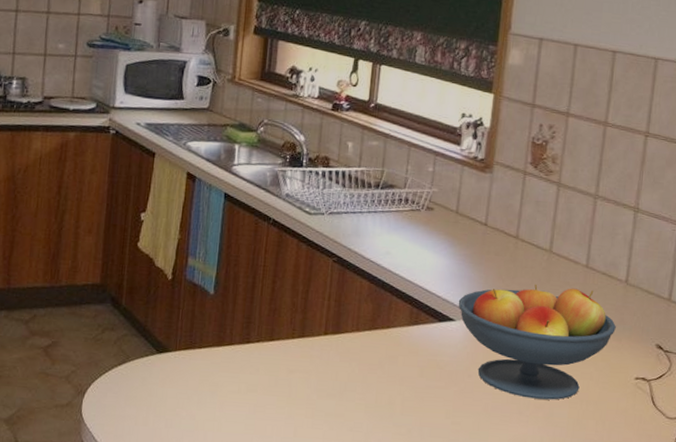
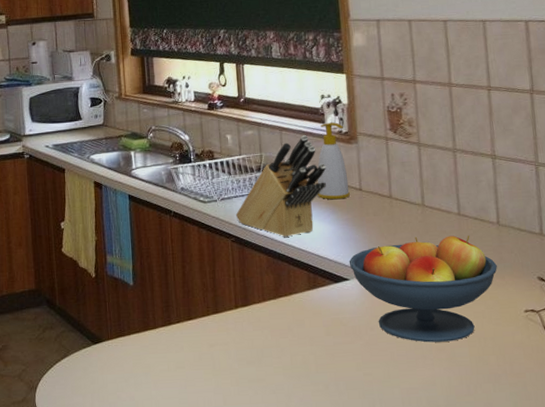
knife block: none [342,155,453,265] -> present [235,135,327,237]
soap bottle: none [437,145,480,232] -> present [317,122,350,200]

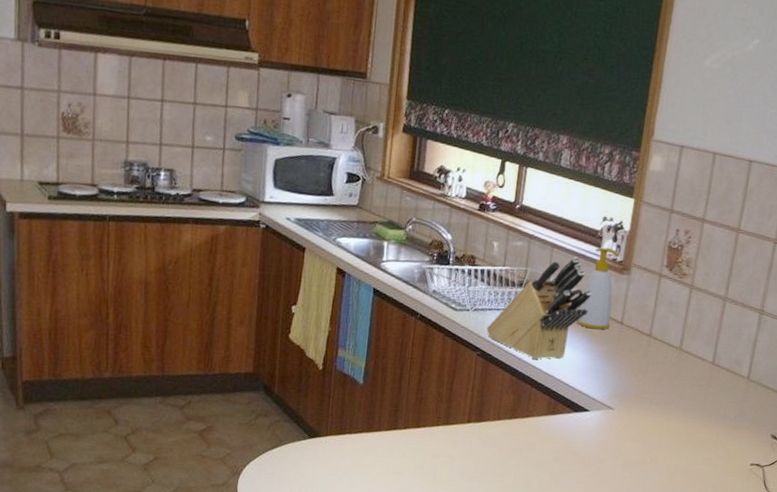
fruit bowl: present [349,235,497,343] -> none [593,378,736,483]

